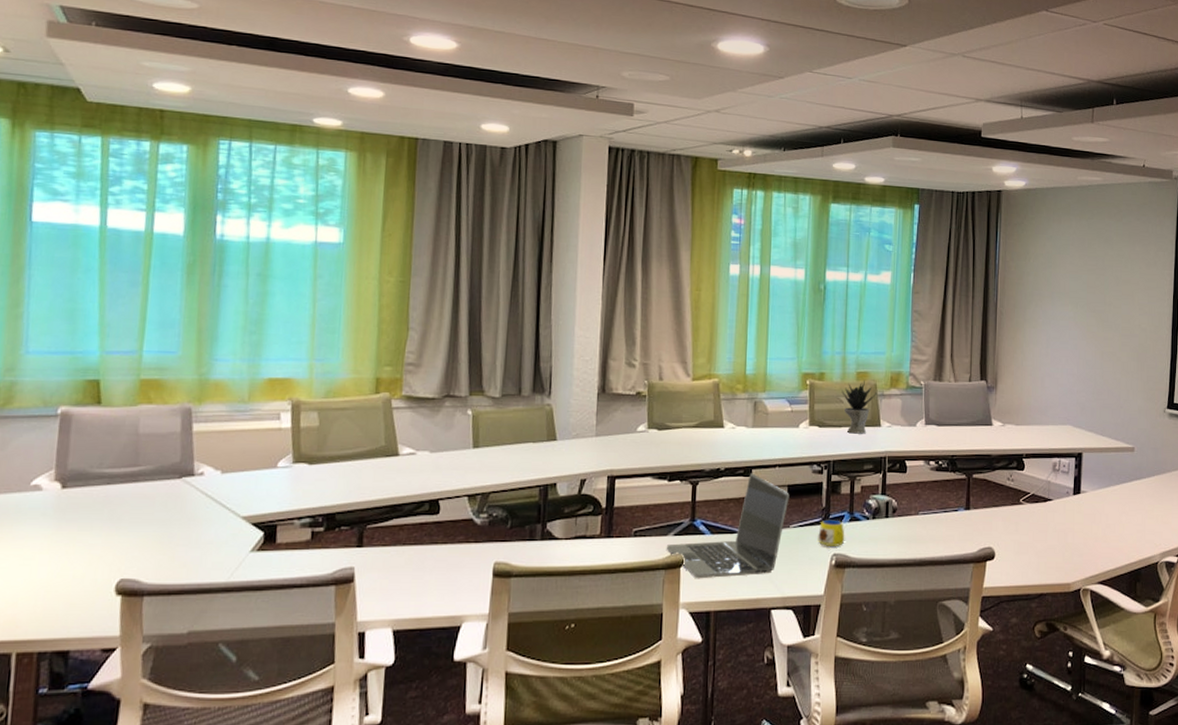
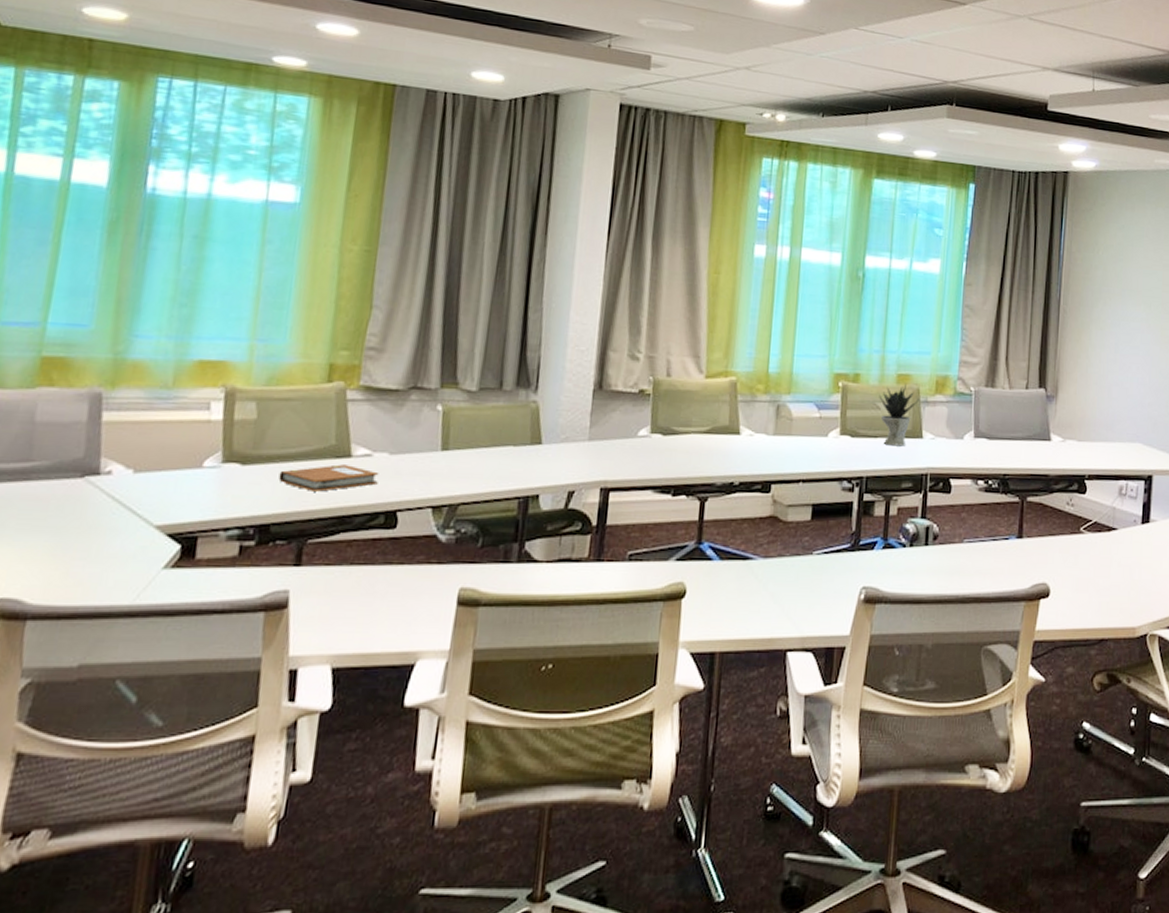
notebook: none [340,462,423,485] -> present [278,464,379,492]
laptop: present [666,473,790,579] -> none [666,489,814,614]
mug: present [818,519,845,549] -> none [845,546,877,581]

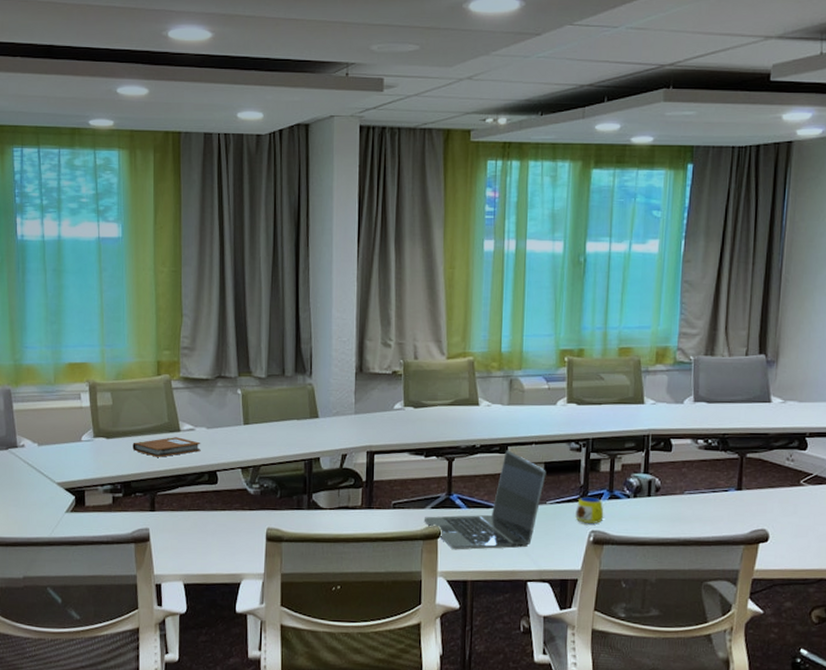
laptop: none [666,489,814,614] -> present [423,450,546,550]
mug: none [845,546,877,581] -> present [575,497,604,526]
potted plant: present [879,384,919,447] -> none [602,356,640,412]

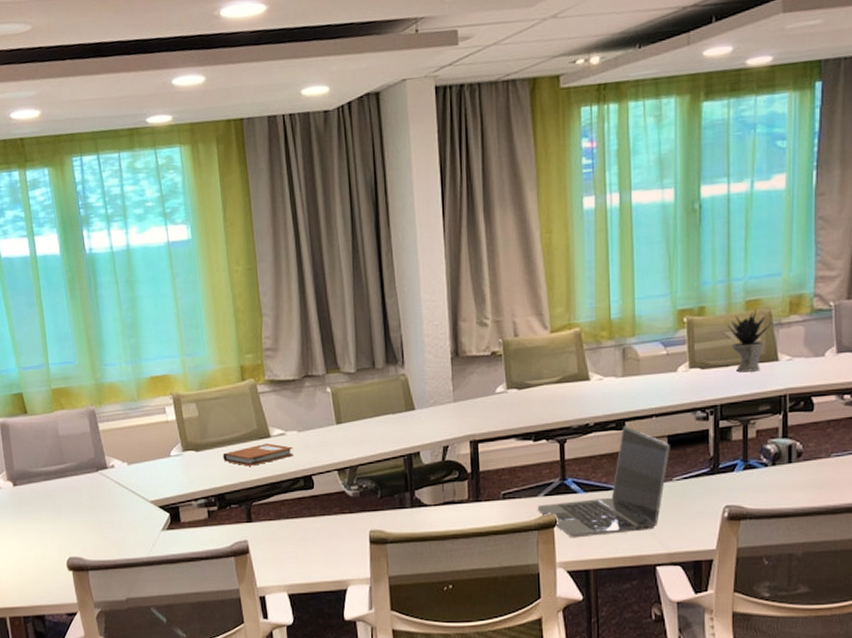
mug: present [575,497,604,526] -> none [706,469,739,501]
potted plant: none [602,356,640,412] -> present [727,310,772,373]

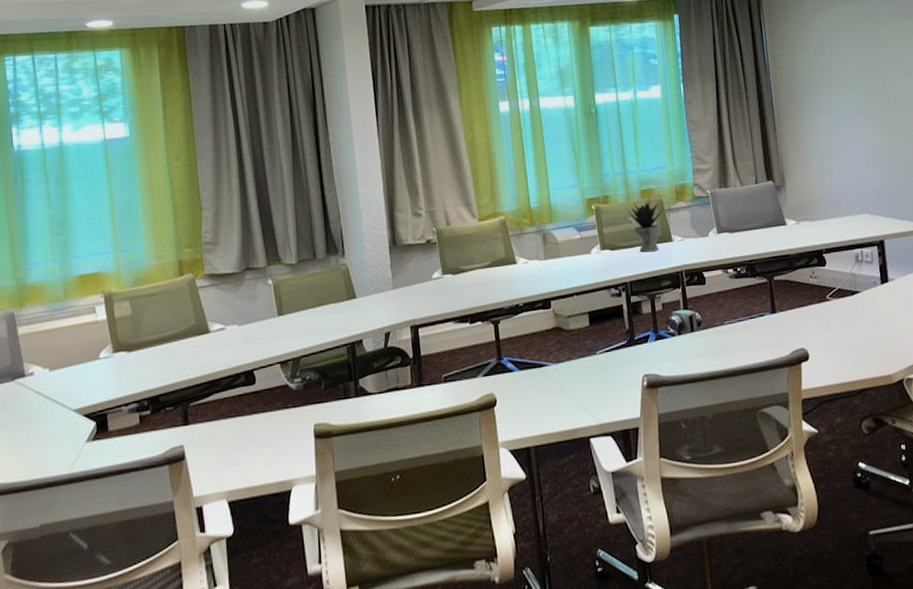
notebook: present [223,443,294,466] -> none [158,339,234,365]
laptop: present [537,426,670,538] -> none [477,305,592,417]

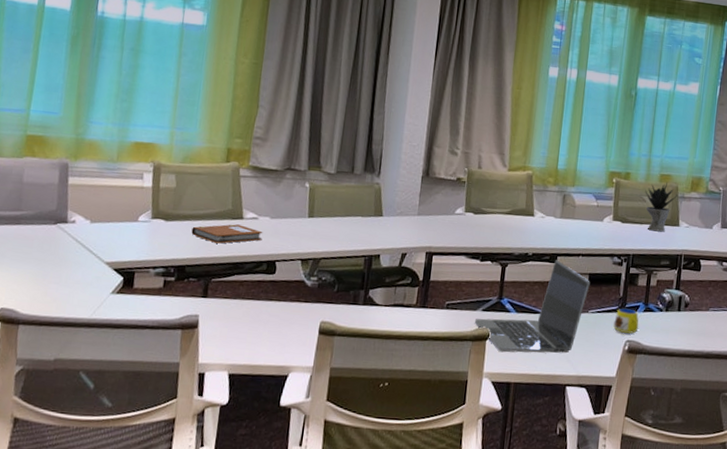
notebook: none [158,339,234,365] -> present [191,224,263,244]
laptop: none [477,305,592,417] -> present [474,260,591,354]
mug: none [625,340,654,371] -> present [613,308,639,335]

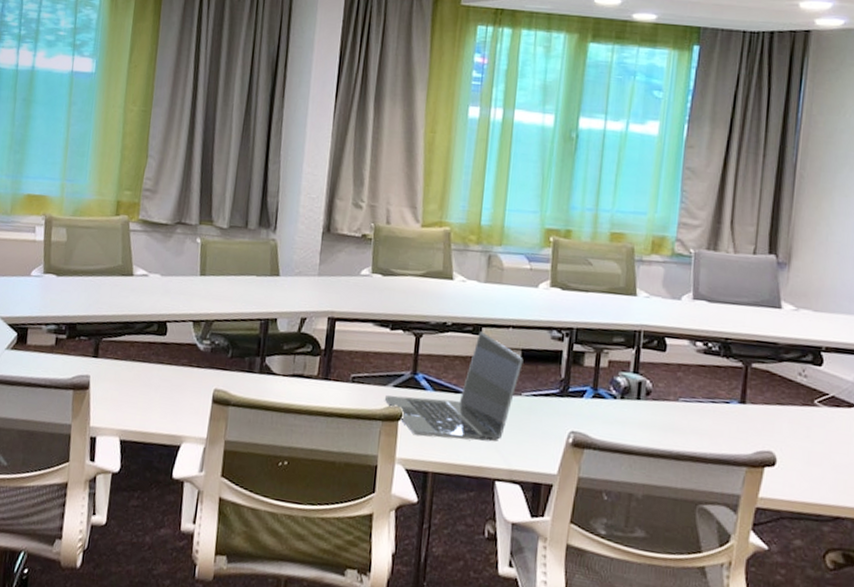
notebook: present [191,224,263,244] -> none [82,280,154,302]
mug: present [613,308,639,335] -> none [553,392,586,425]
potted plant: present [645,183,678,232] -> none [591,242,634,303]

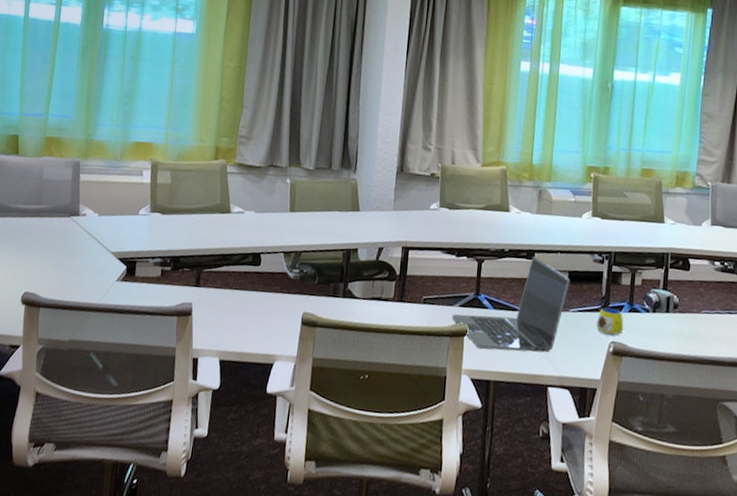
mug: none [553,392,586,425] -> present [596,307,624,336]

